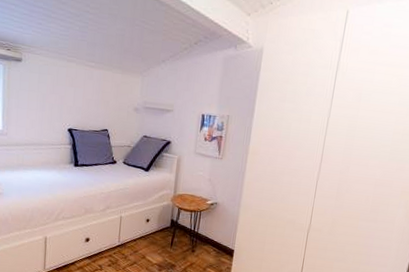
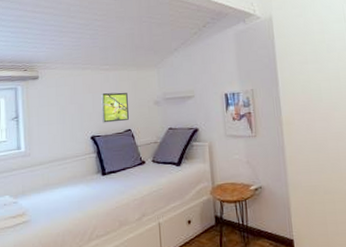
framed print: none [81,89,109,121] -> present [101,92,129,123]

